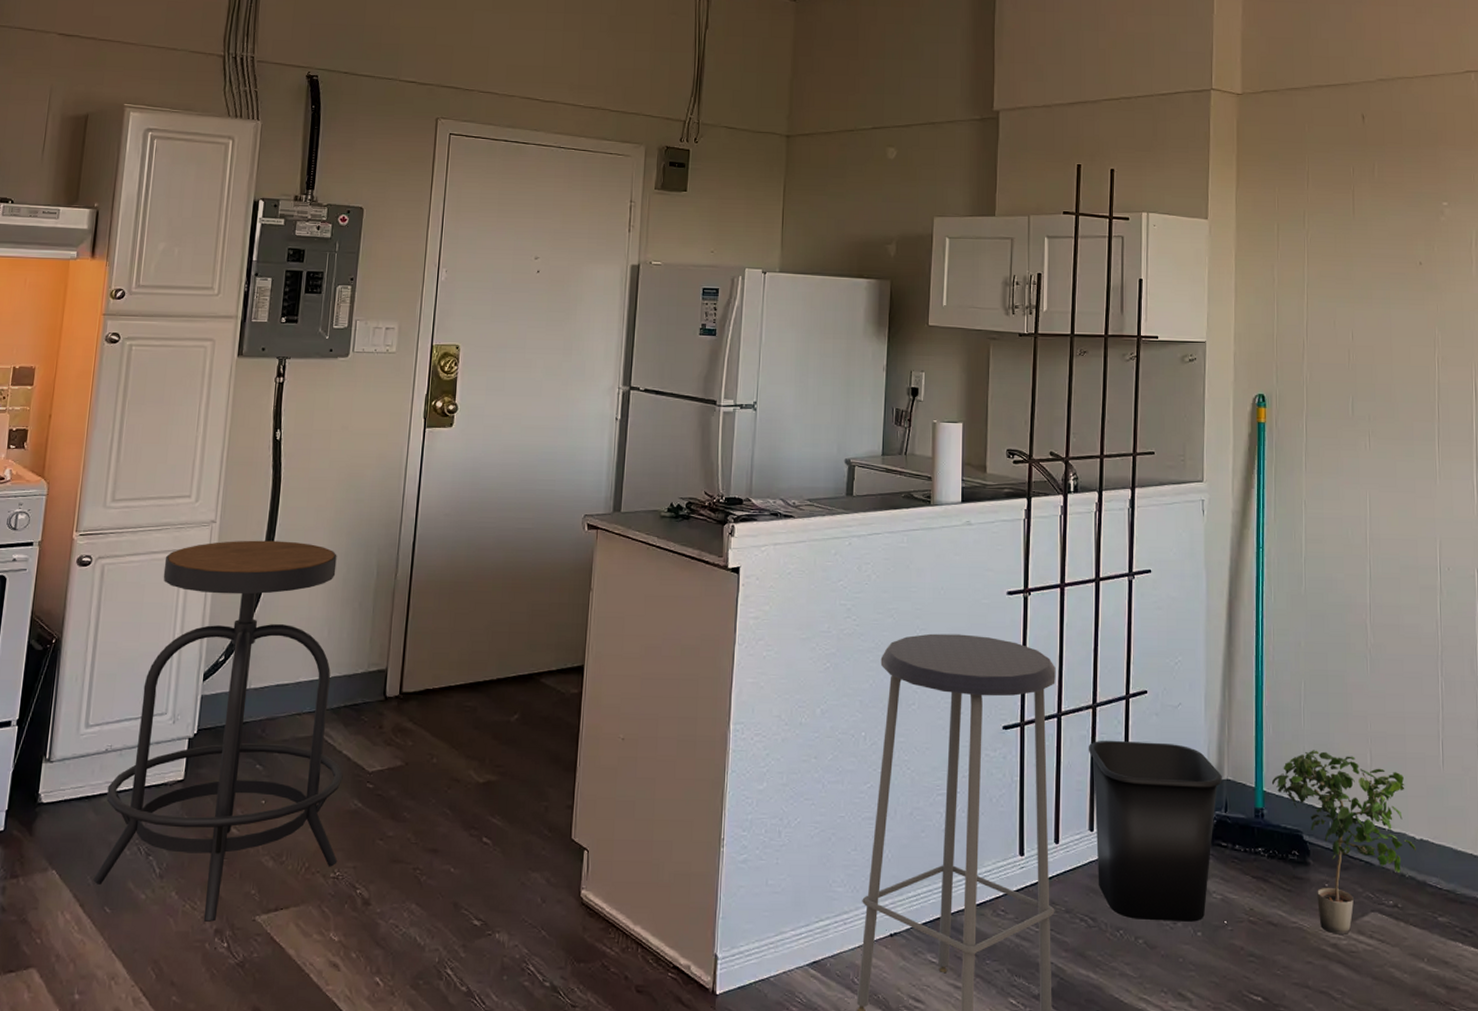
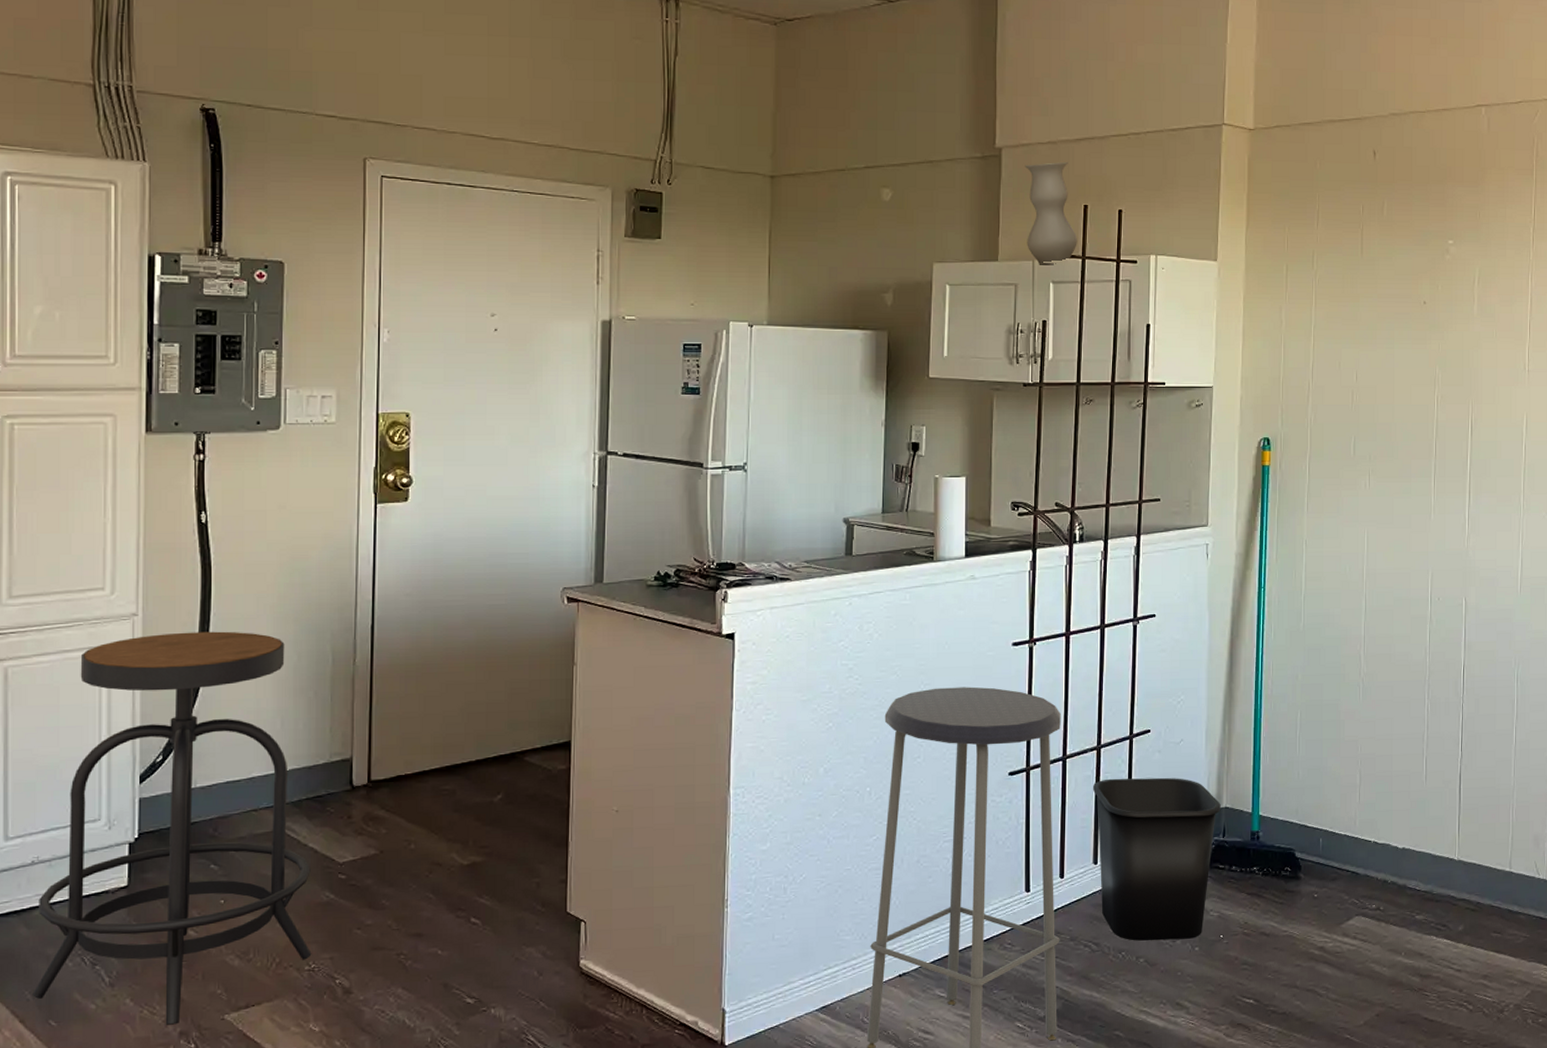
vase: none [1021,123,1071,221] -> present [1025,161,1077,265]
potted plant: present [1271,750,1417,934] -> none [1267,774,1399,938]

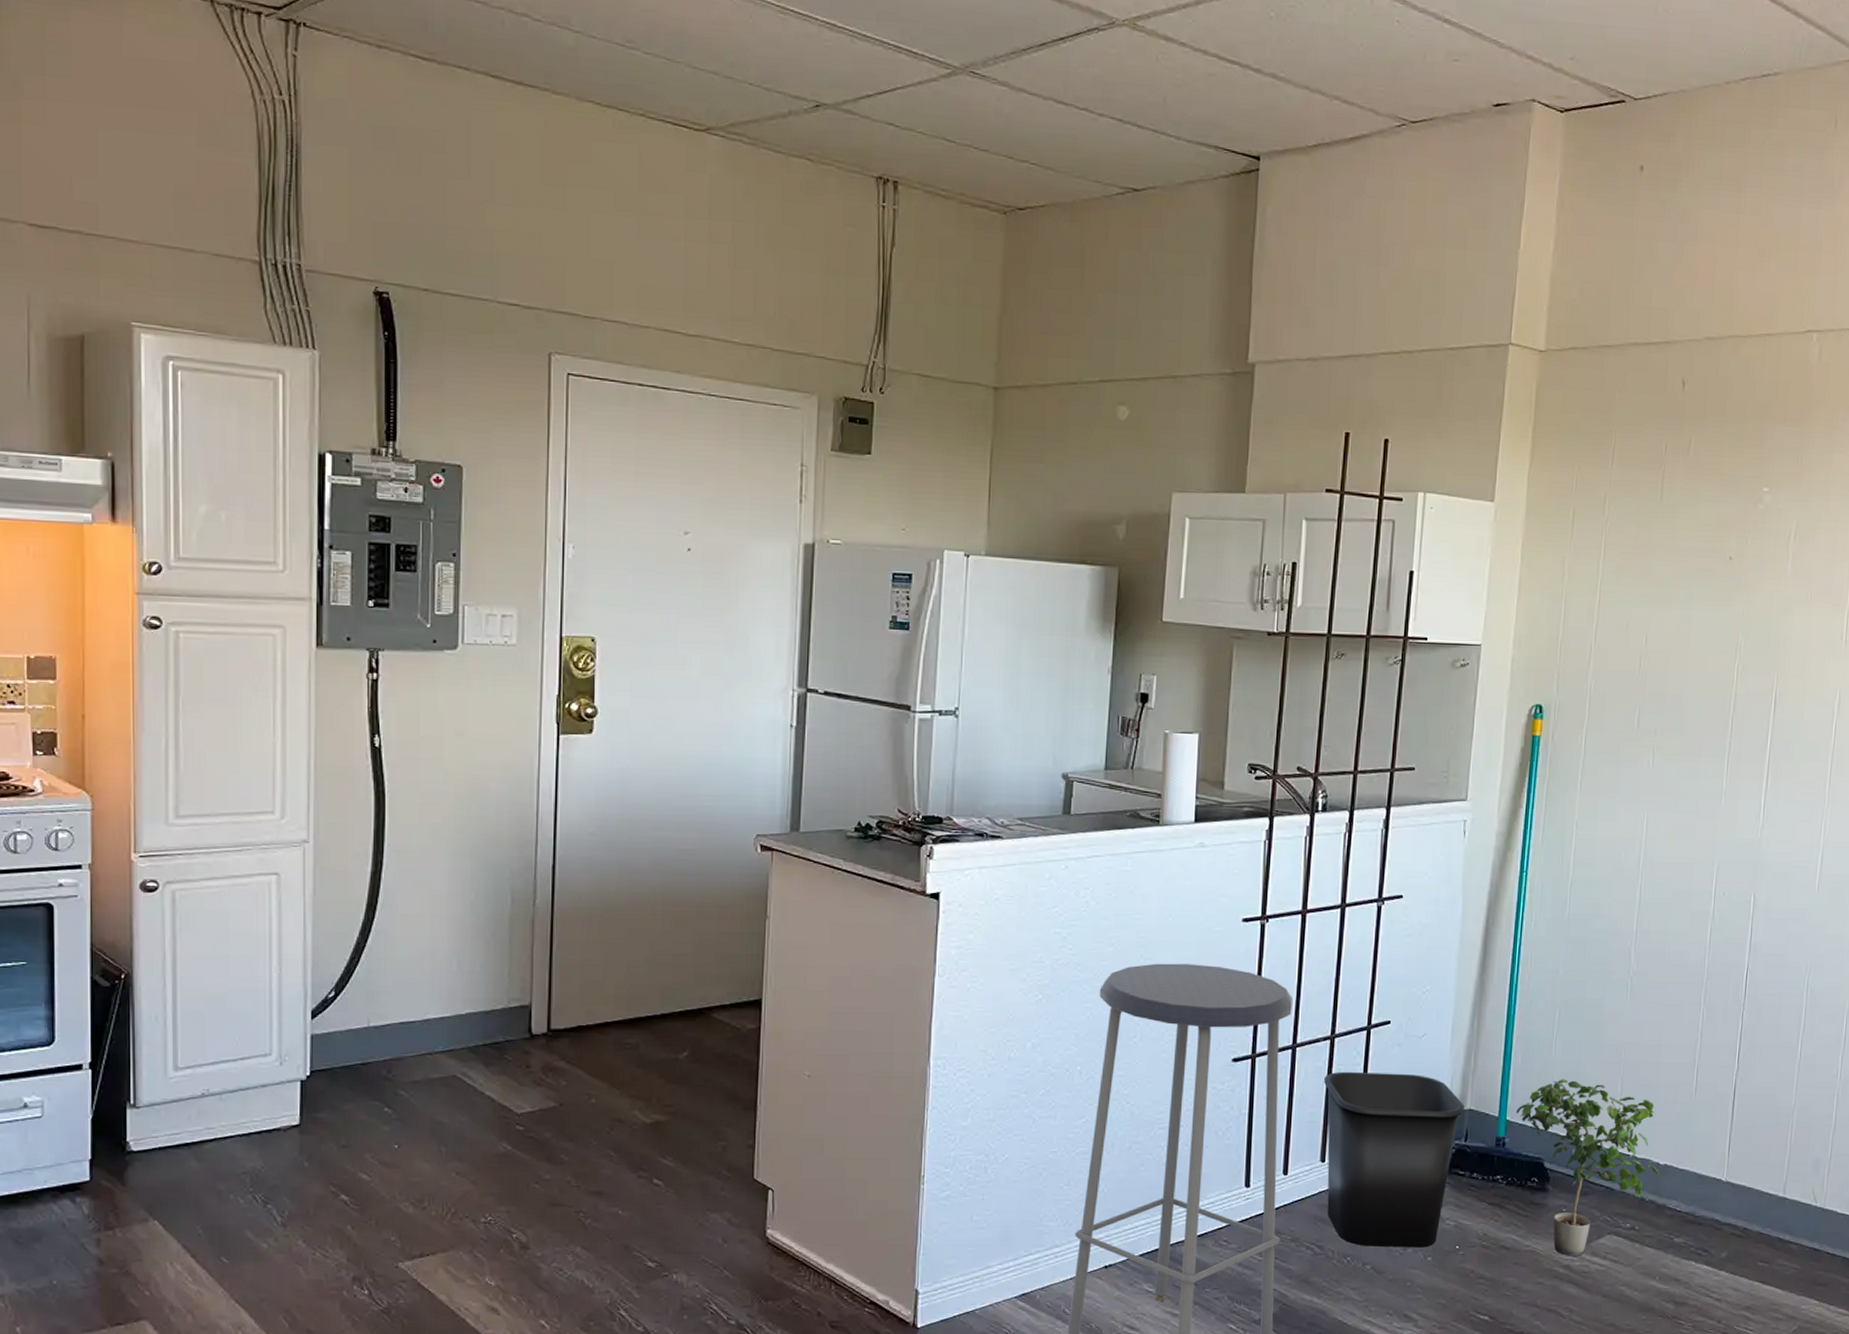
bar stool: present [33,631,312,1025] -> none [204,862,488,1269]
vase: present [1025,161,1077,265] -> none [1278,381,1336,500]
potted plant: none [1267,774,1399,938] -> present [1516,1079,1660,1256]

